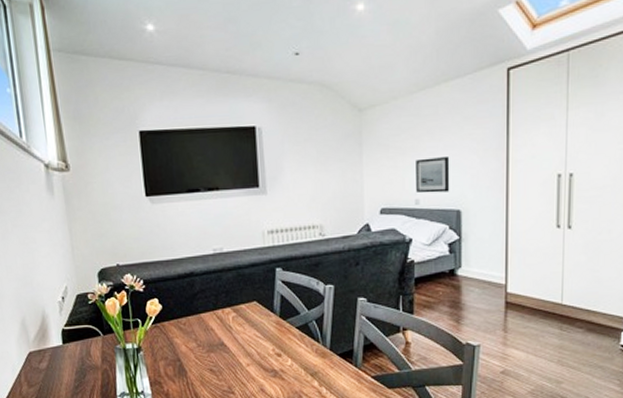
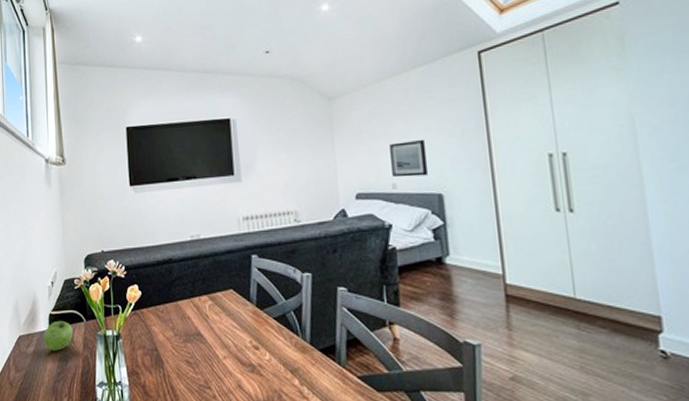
fruit: none [57,335,90,366] -> present [44,320,73,351]

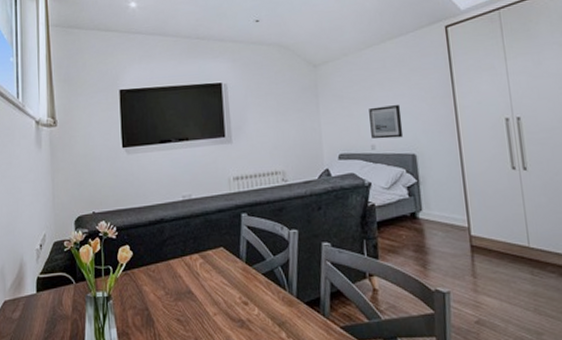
fruit: present [44,320,73,351] -> none [31,283,62,315]

